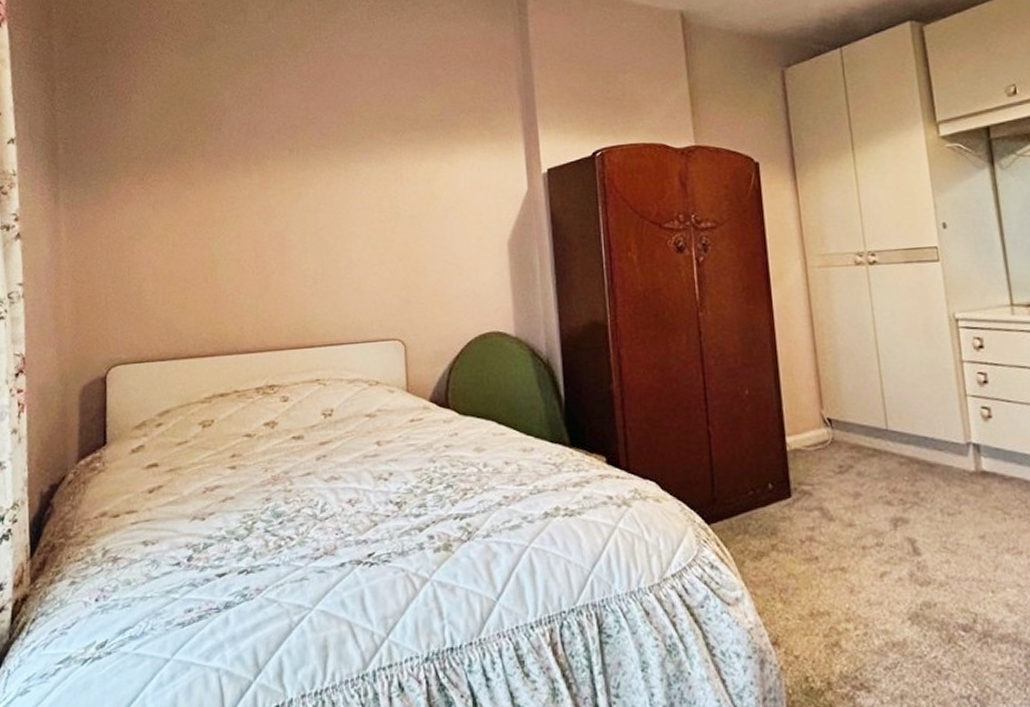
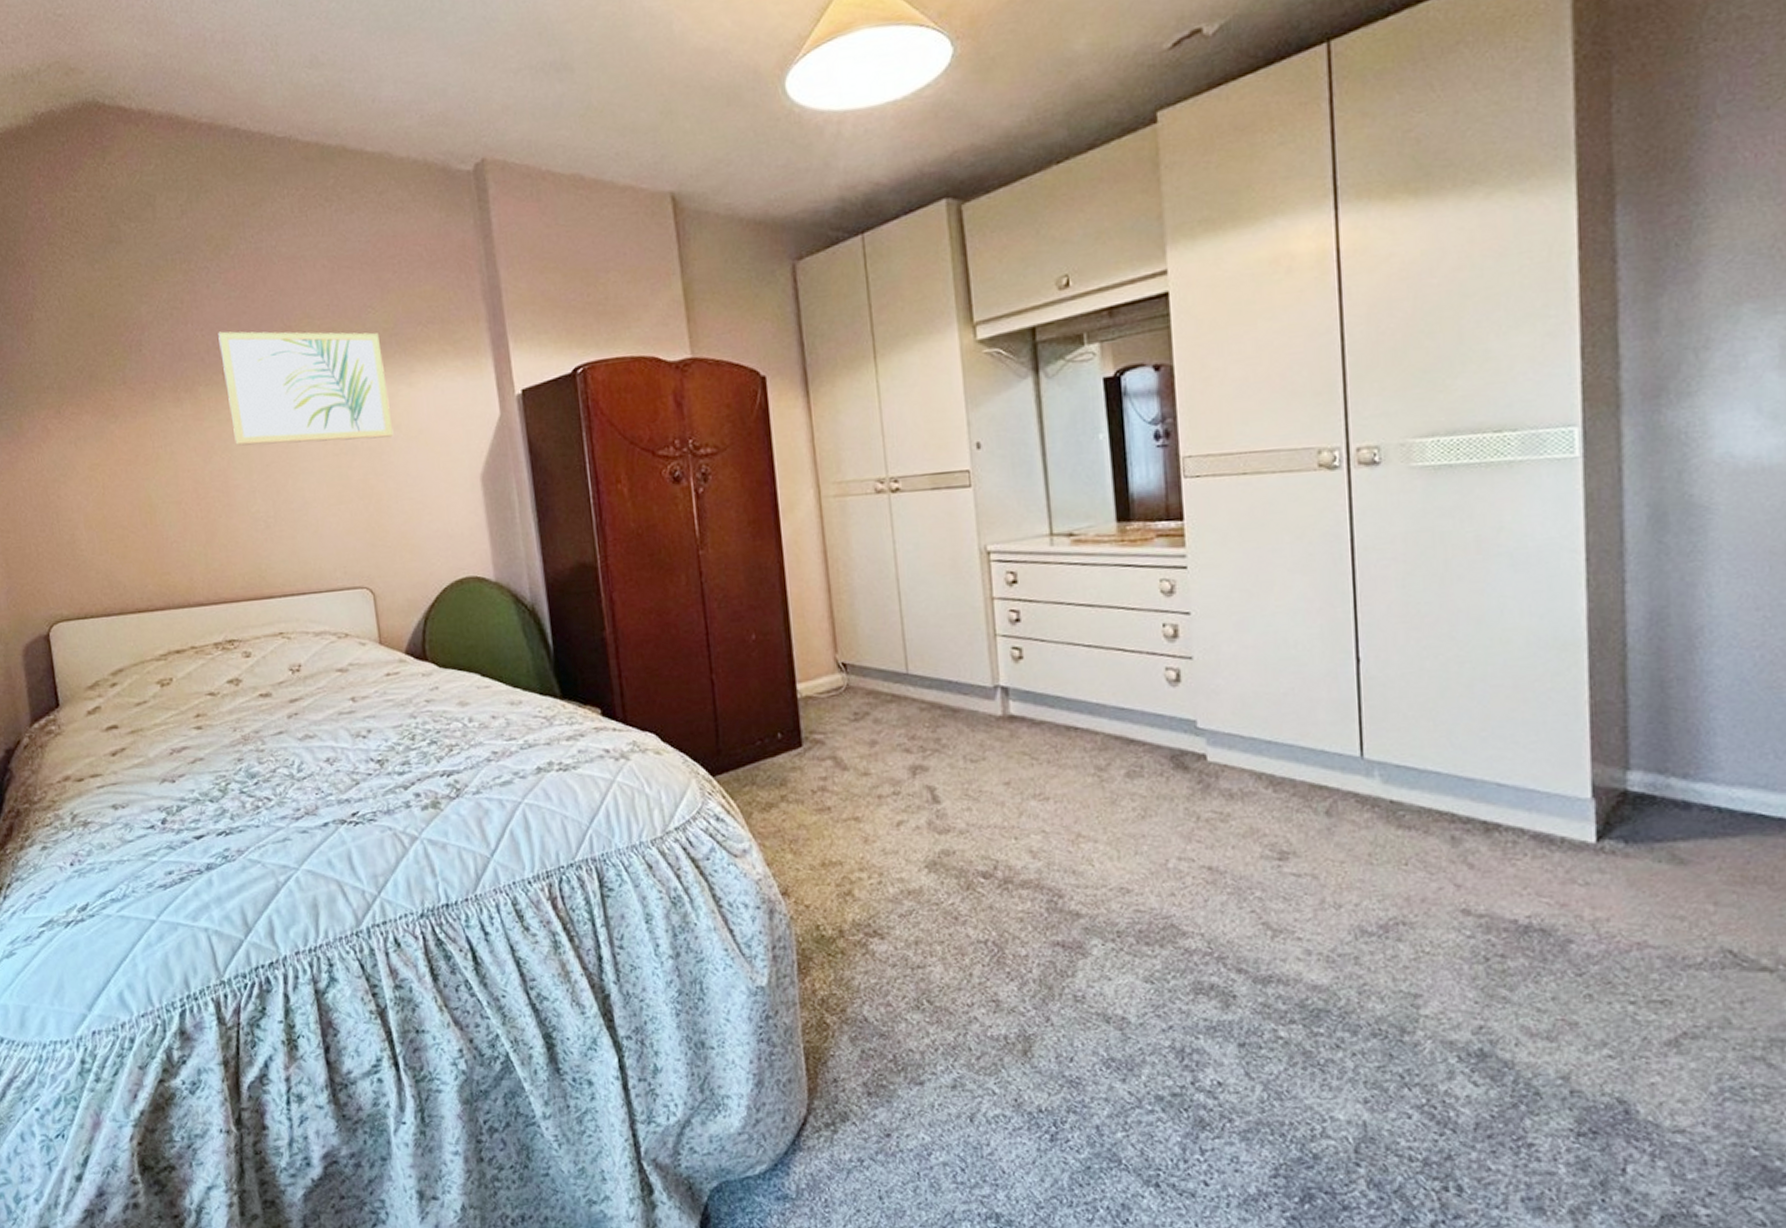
wall art: none [289,114,434,212] -> present [218,331,394,446]

